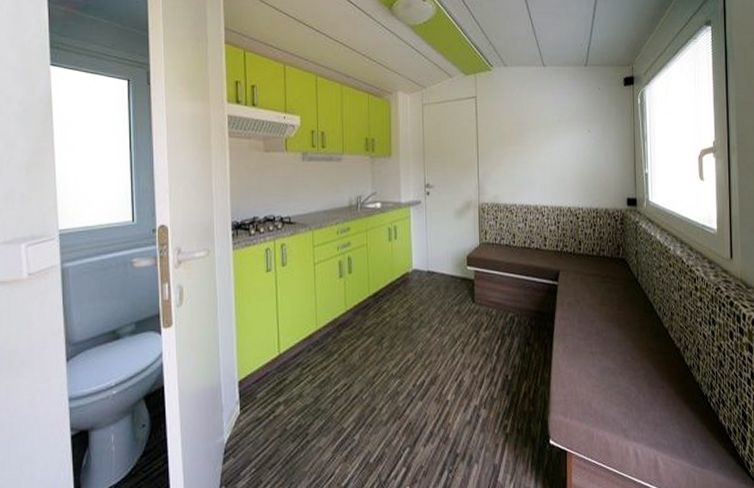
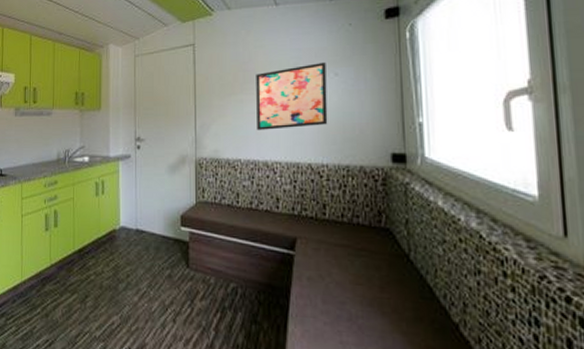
wall art: none [528,119,583,178] -> present [256,61,328,130]

